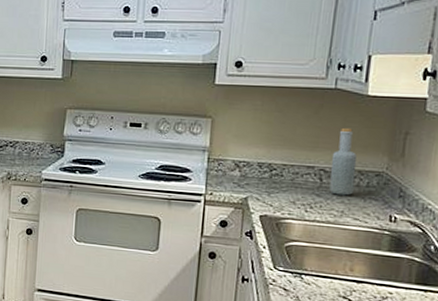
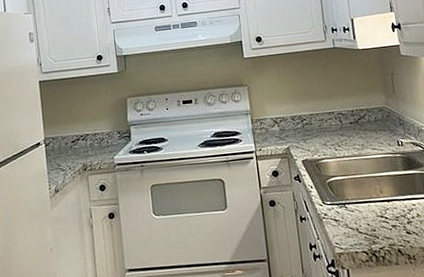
bottle: present [329,127,357,196] -> none [344,76,367,132]

